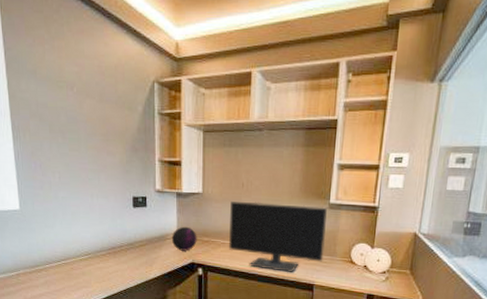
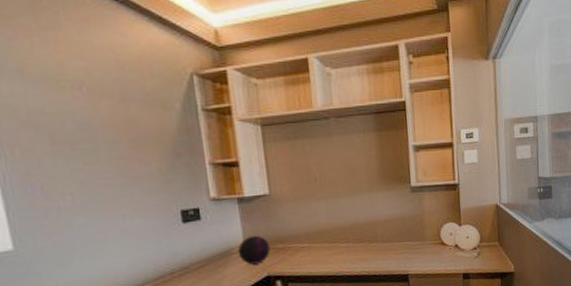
monitor: present [229,200,327,272] -> none [304,191,414,268]

